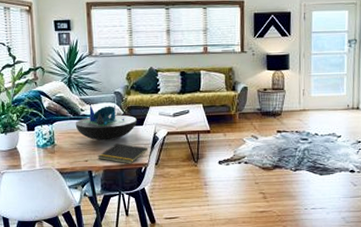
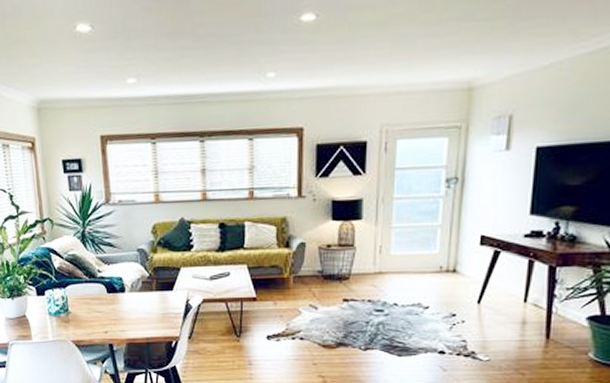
decorative bowl: present [75,104,137,141] -> none [91,264,166,308]
notepad: present [97,143,149,164] -> none [119,312,180,337]

